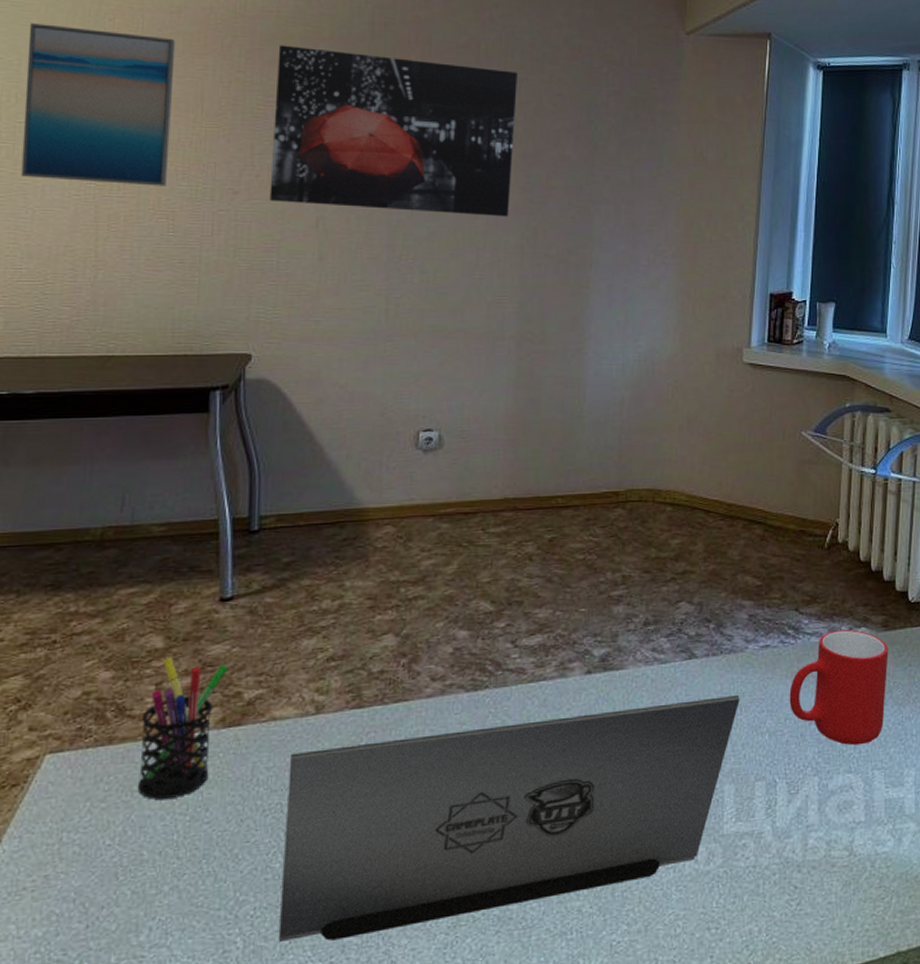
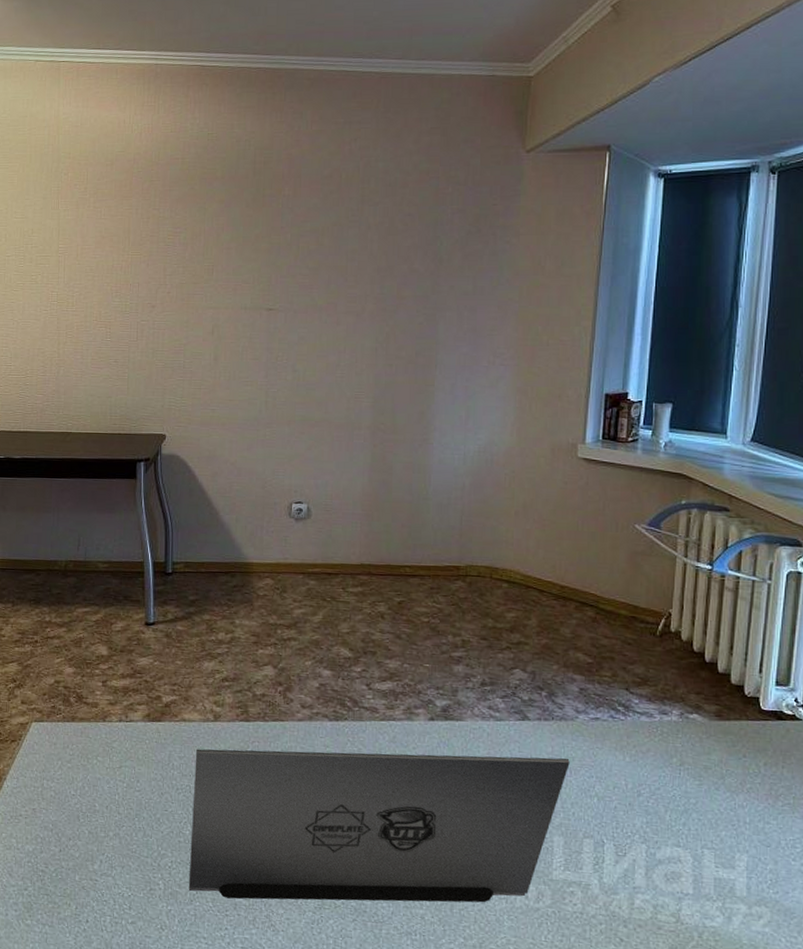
wall art: present [21,23,176,186] -> none [9,180,110,302]
pen holder: present [137,657,228,800] -> none [91,662,152,768]
wall art: present [269,45,517,217] -> none [177,185,373,324]
cup: present [789,630,889,746] -> none [618,713,722,823]

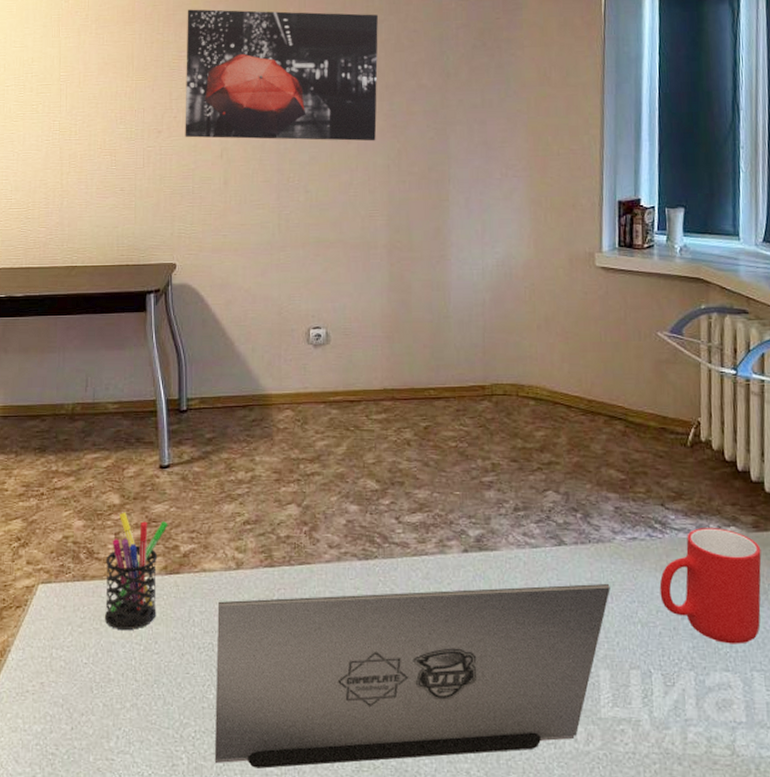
pen holder: none [91,662,152,768] -> present [104,512,168,630]
wall art: none [177,185,373,324] -> present [185,9,378,141]
cup: none [618,713,722,823] -> present [659,528,762,644]

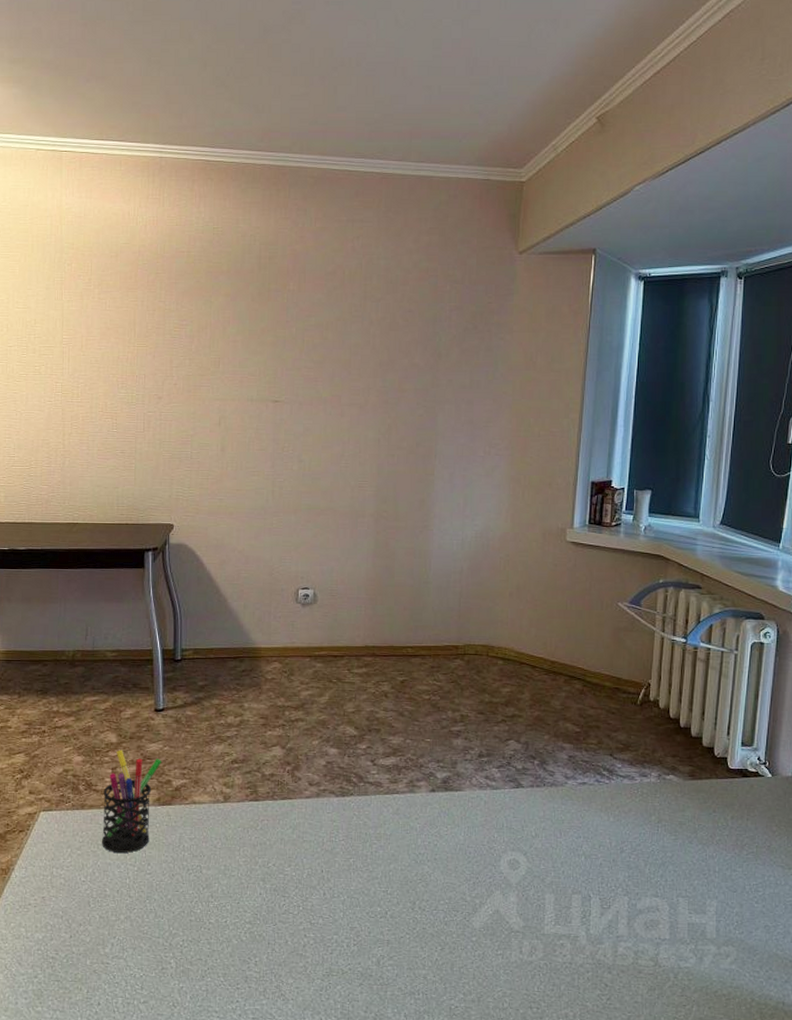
wall art: present [185,9,378,141] -> none [184,279,375,416]
laptop: present [214,583,610,769] -> none [200,821,560,972]
cup: present [659,528,762,644] -> none [603,775,695,875]

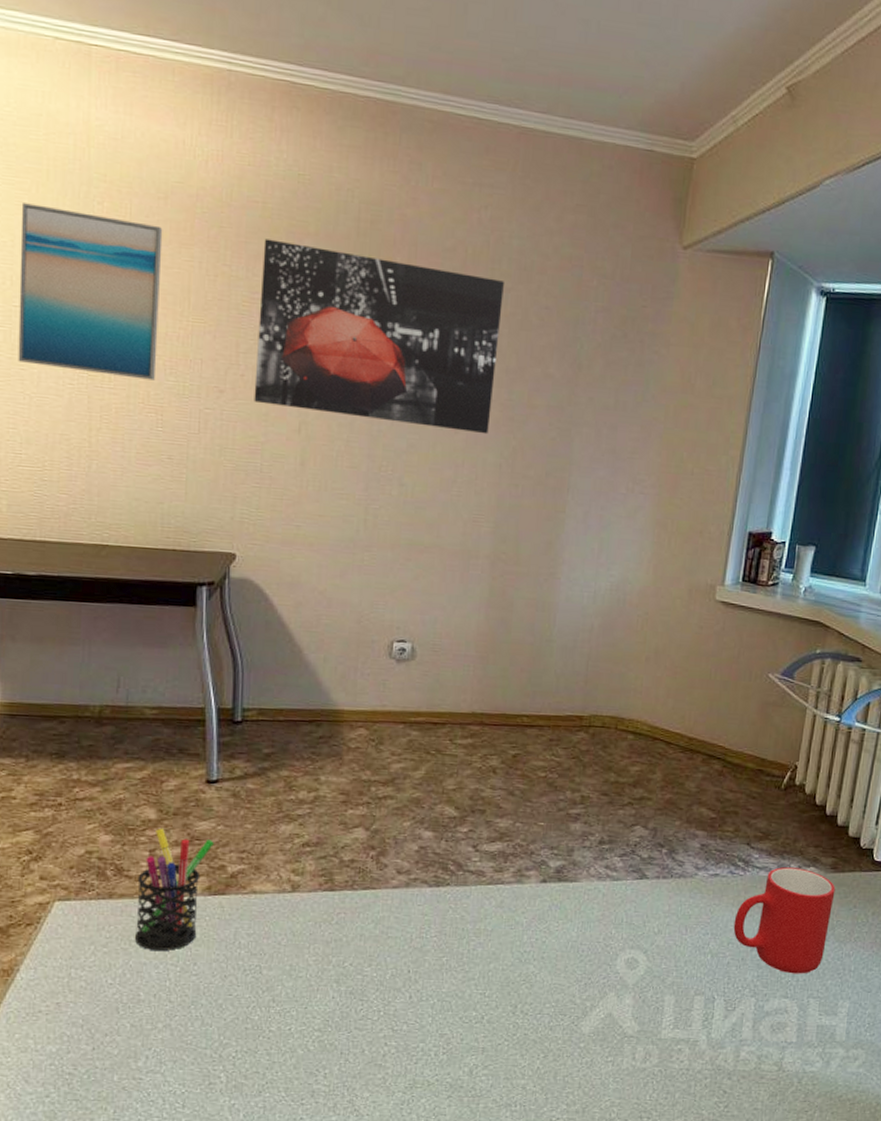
wall art: none [12,270,115,394] -> present [18,203,163,381]
wall art: none [184,279,375,416] -> present [254,239,504,435]
cup: none [603,775,695,875] -> present [733,867,836,974]

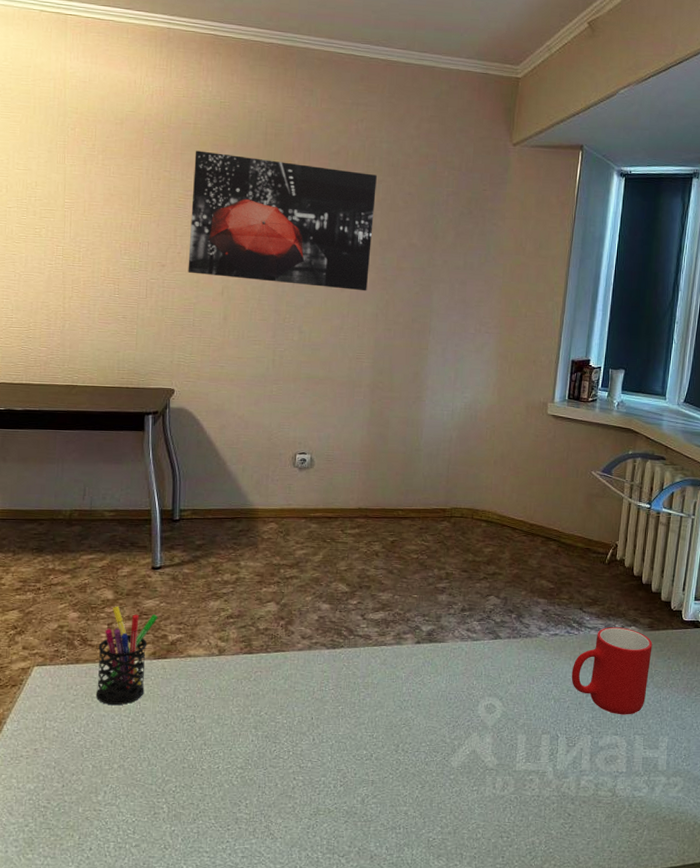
wall art: present [18,203,163,381] -> none [10,131,120,259]

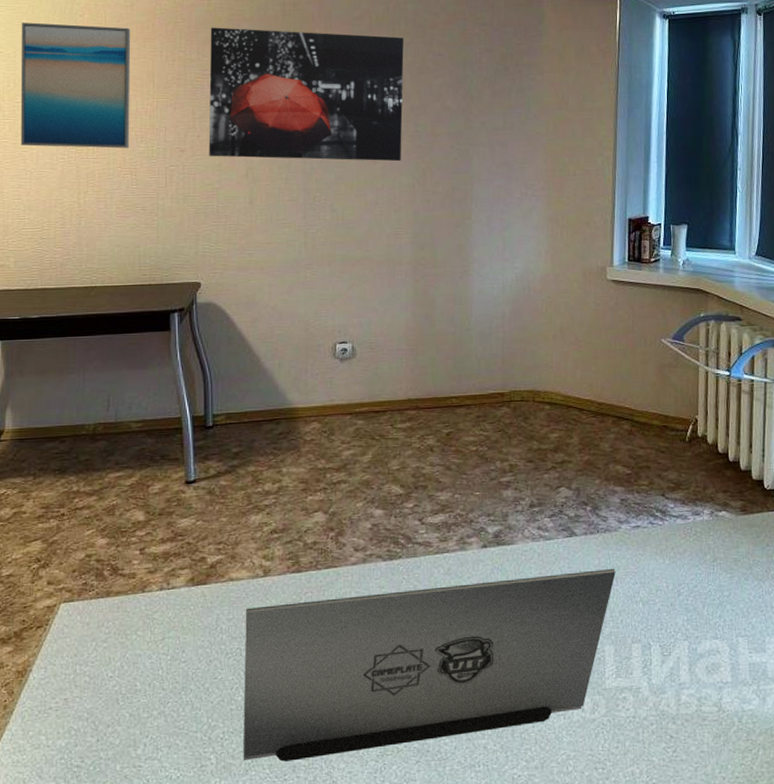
wall art: none [10,131,120,259] -> present [20,22,131,149]
pen holder: present [95,606,158,705] -> none [130,528,194,642]
laptop: none [192,668,533,814] -> present [243,568,616,762]
cup: present [571,627,653,715] -> none [659,513,748,615]

